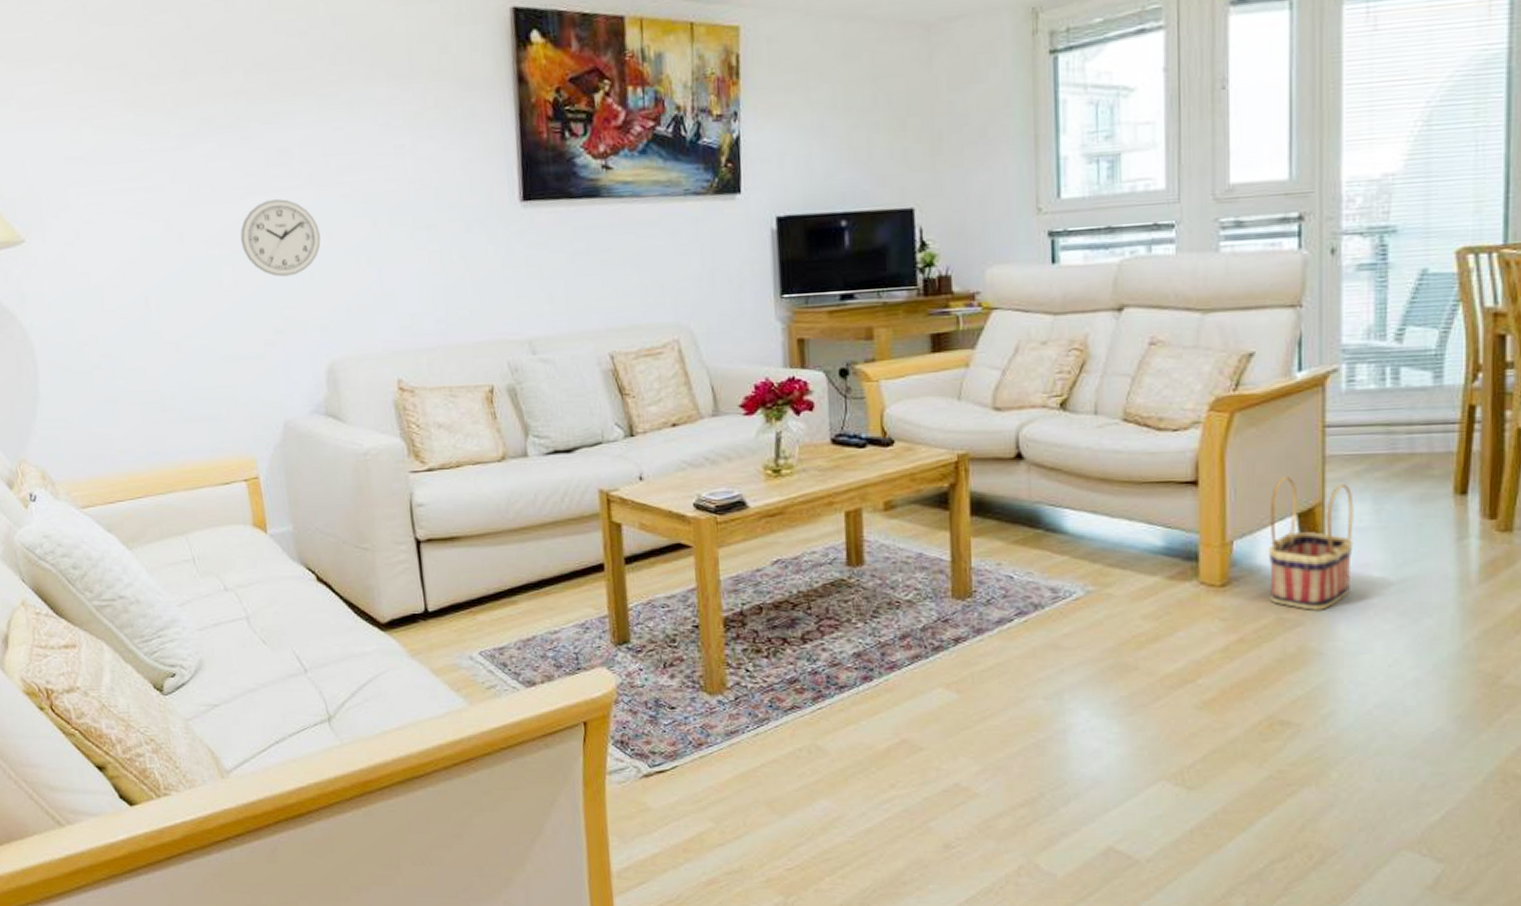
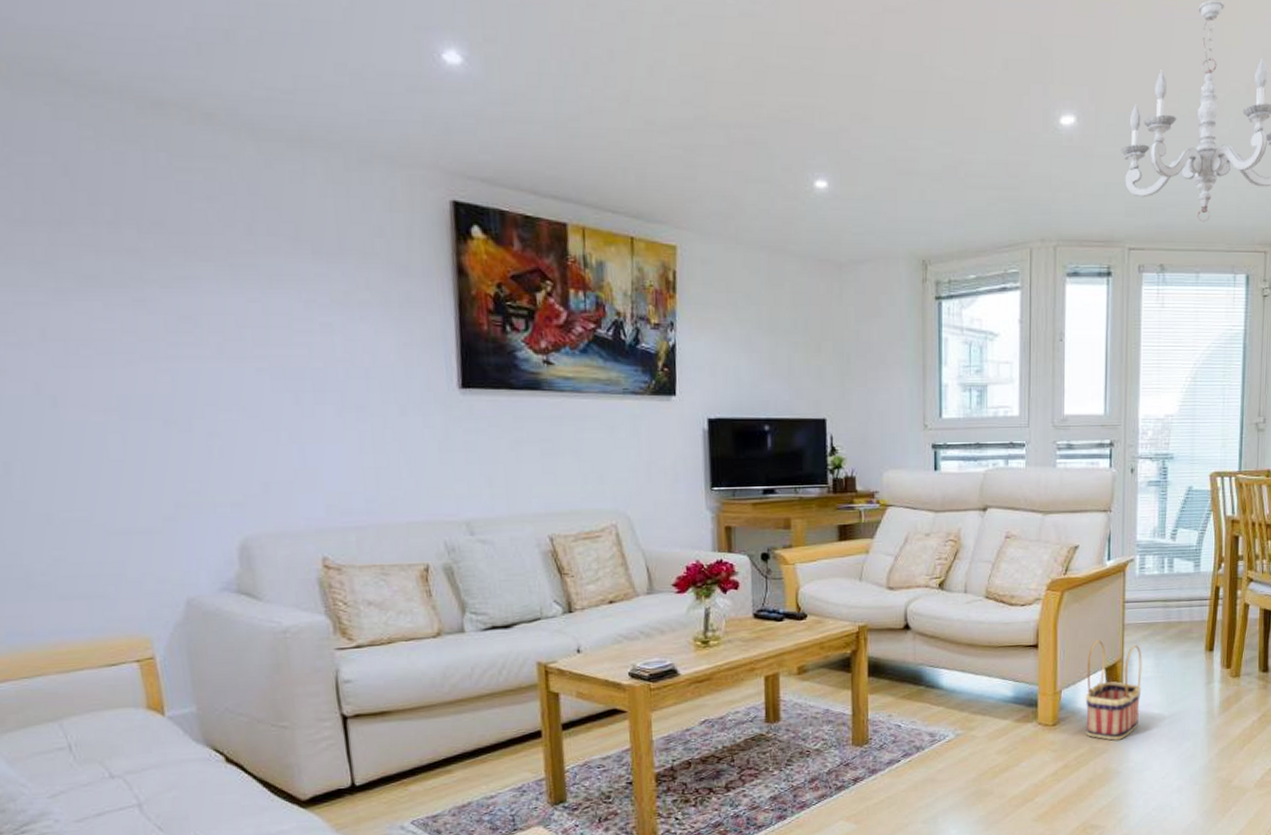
wall clock: present [240,199,321,277] -> none [132,368,233,449]

